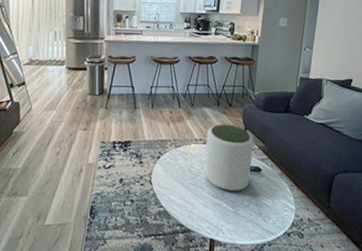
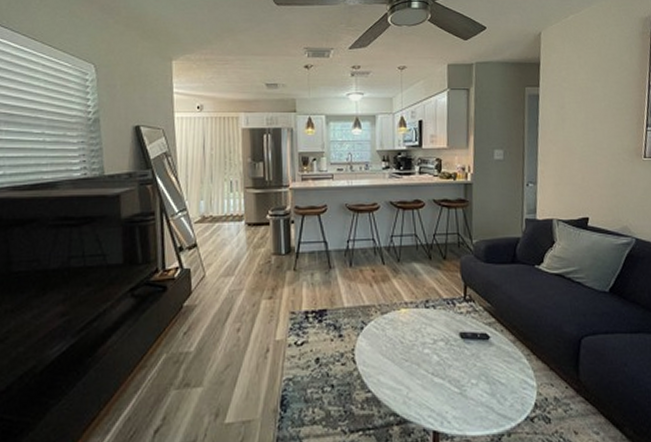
plant pot: present [204,124,254,191] -> none [418,281,478,367]

